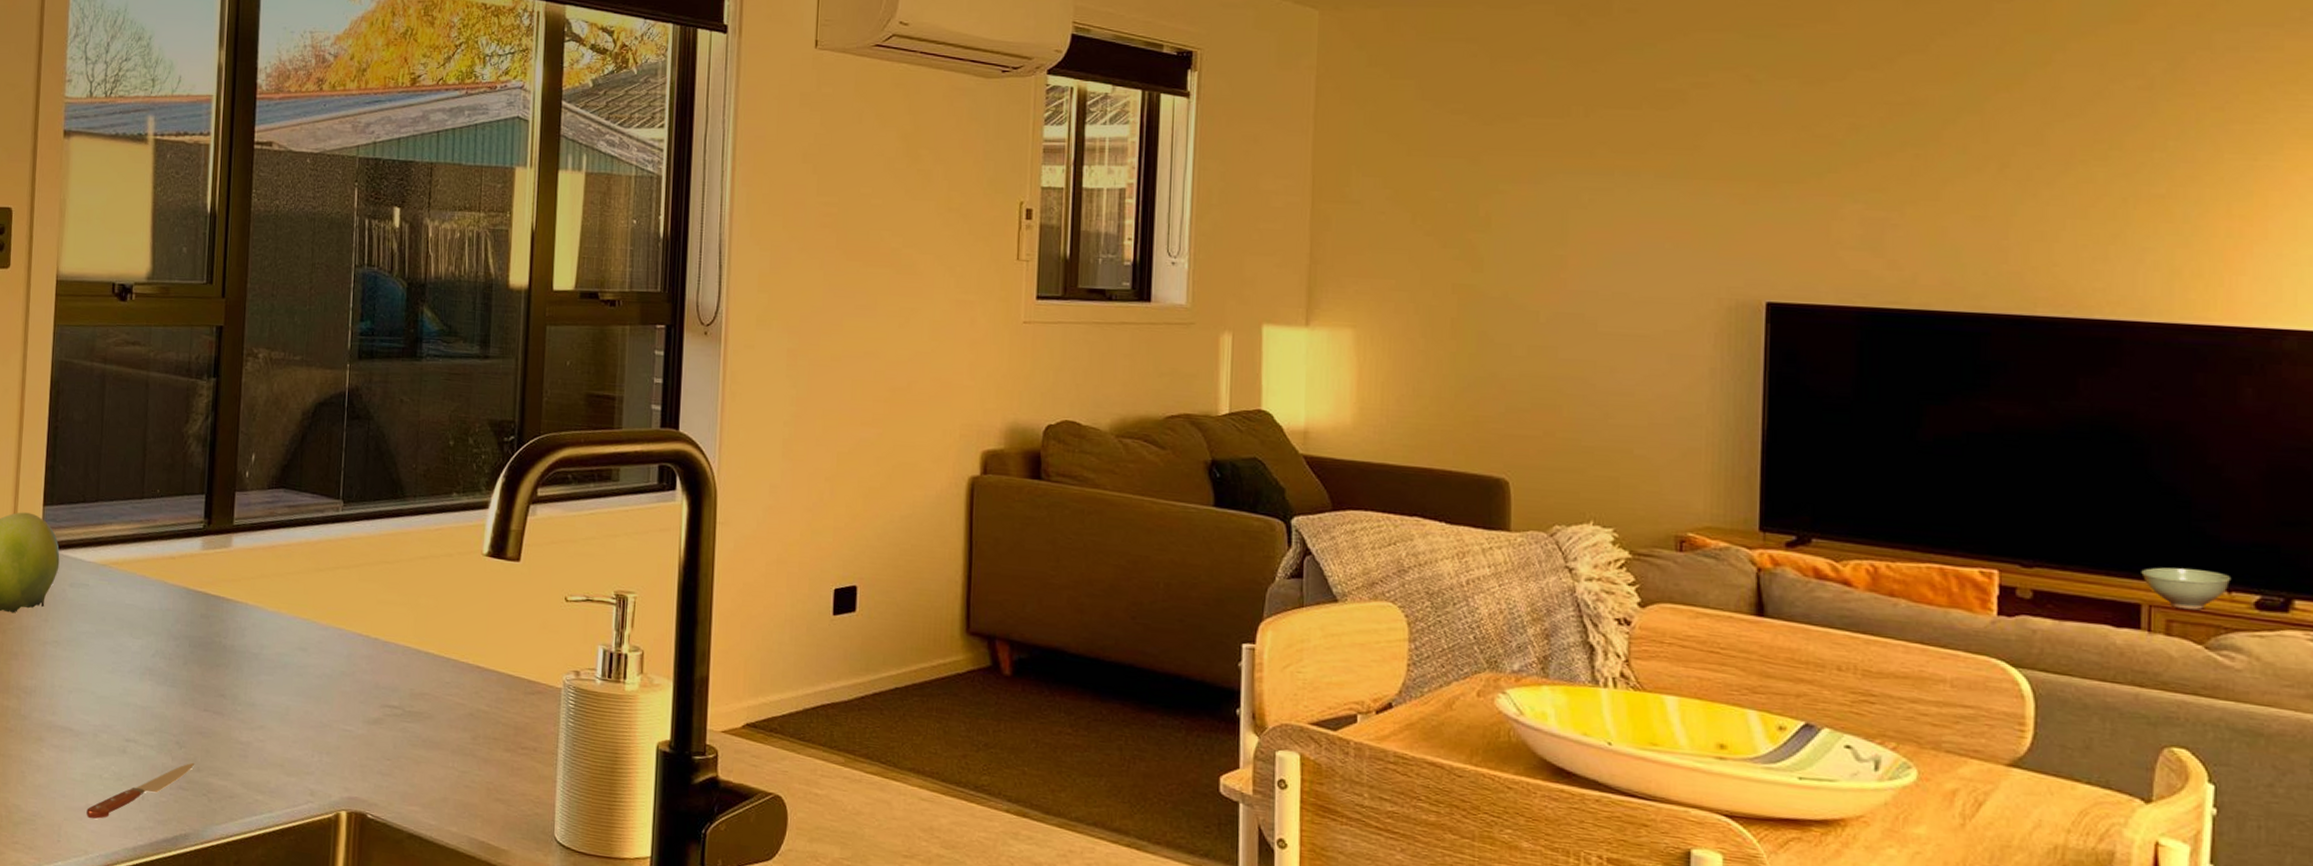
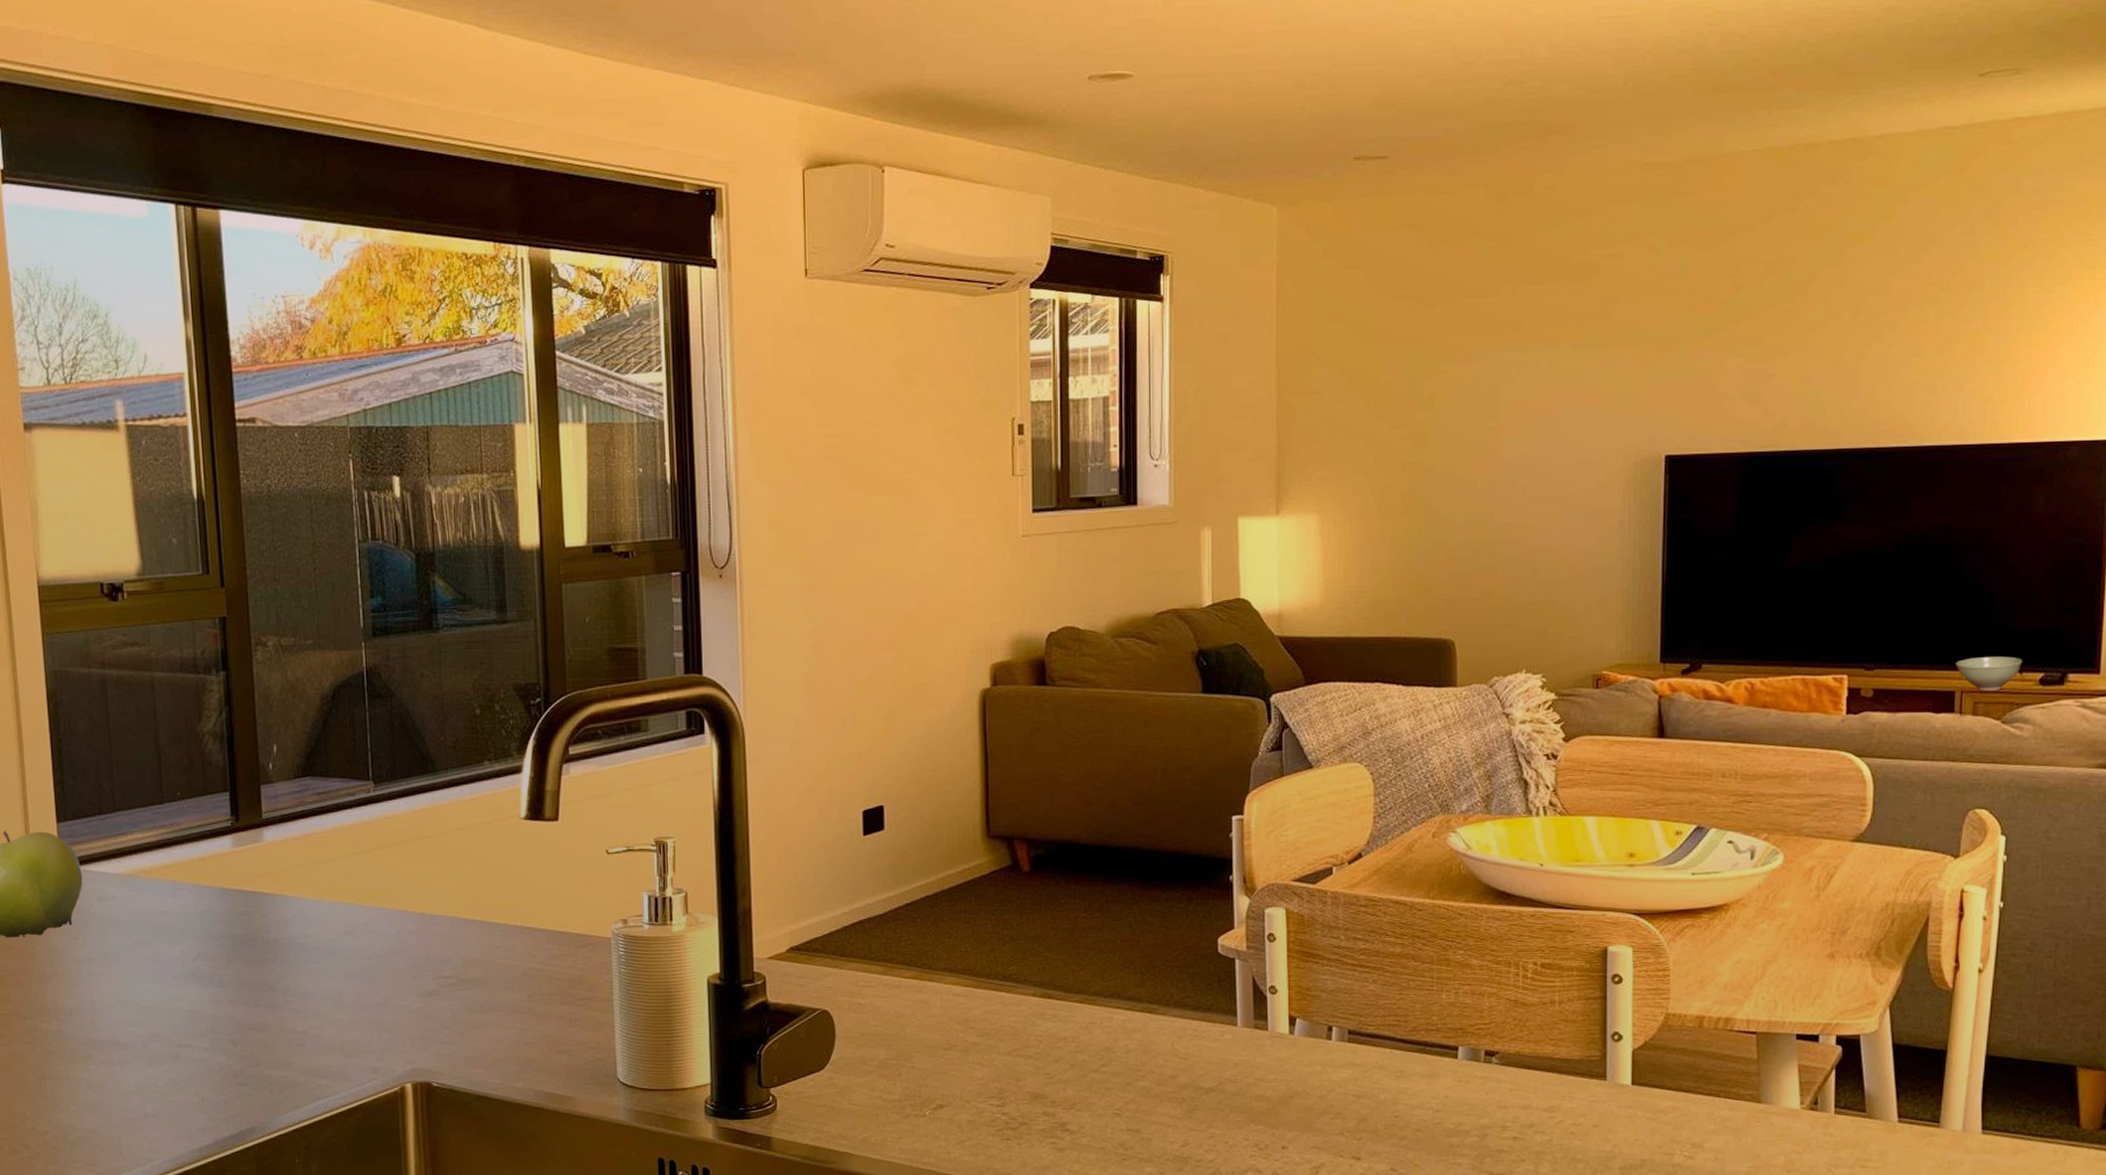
kitchen knife: present [86,762,194,820] -> none [145,1058,251,1127]

